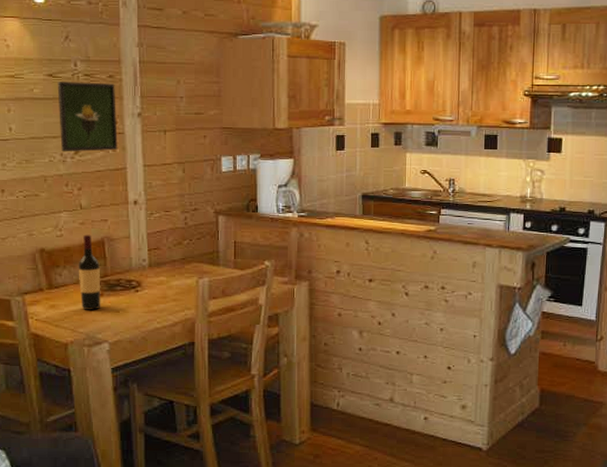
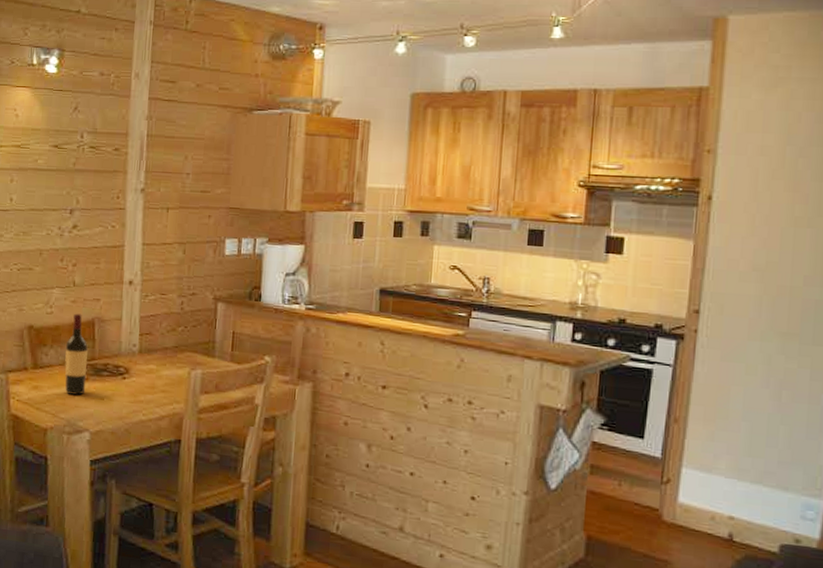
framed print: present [57,81,118,152] -> none [60,153,120,227]

